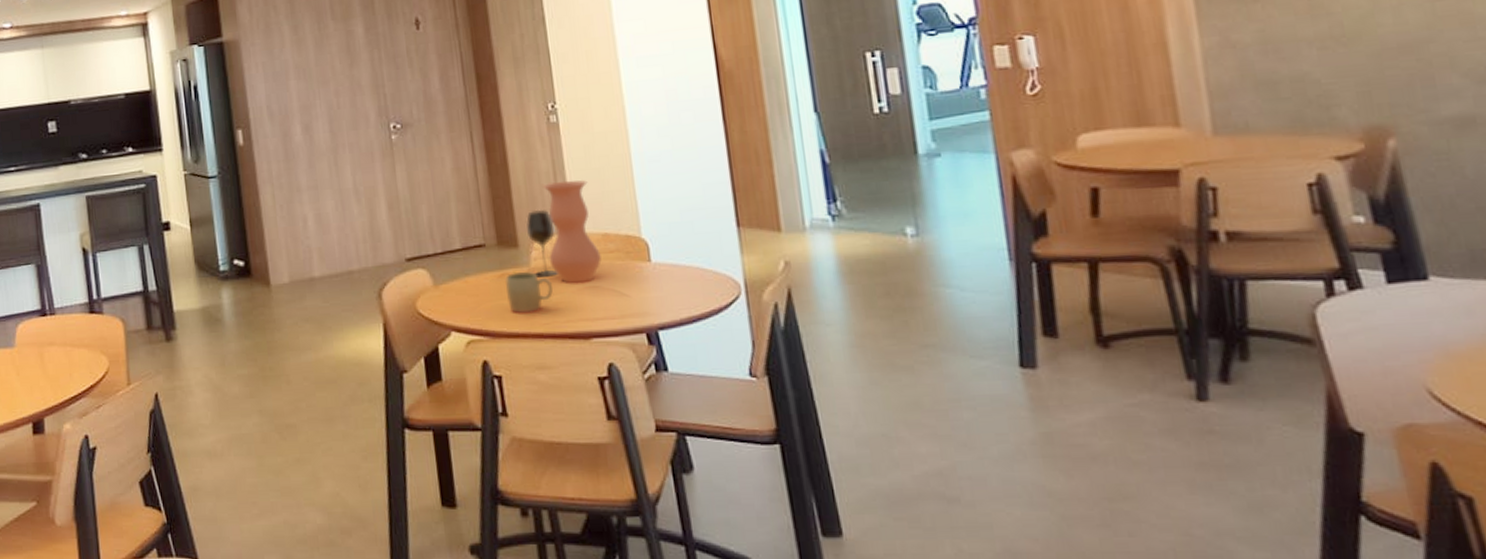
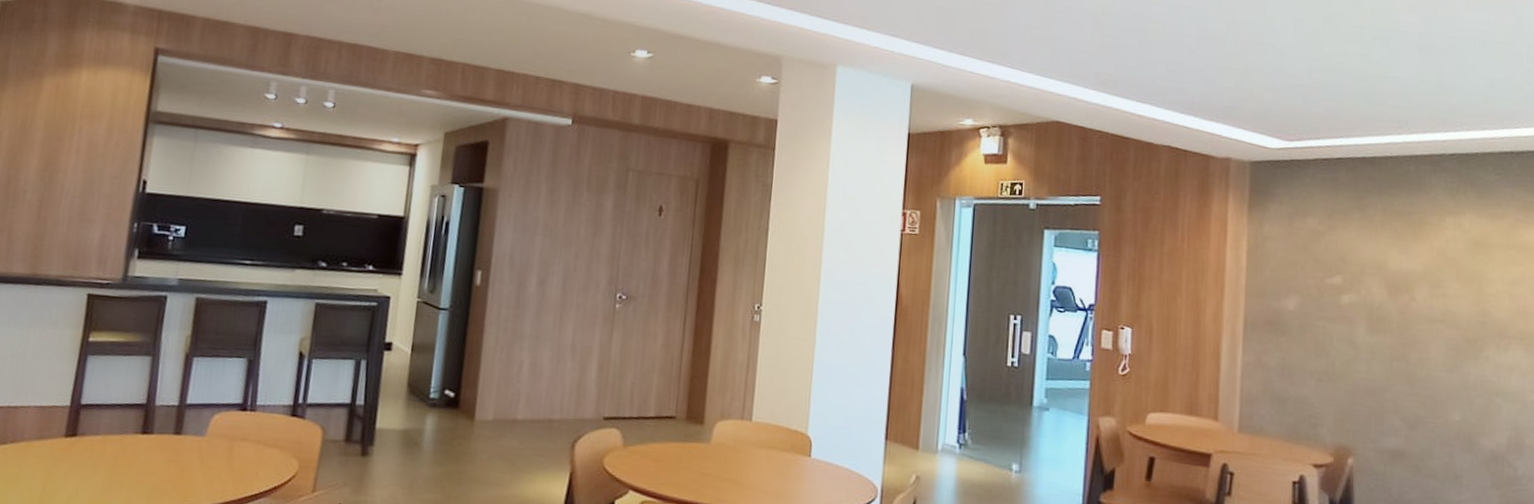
mug: present [505,271,553,314] -> none [684,445,725,485]
wine glass: present [526,209,558,278] -> none [713,394,738,456]
vase: present [542,180,602,283] -> none [727,373,774,466]

